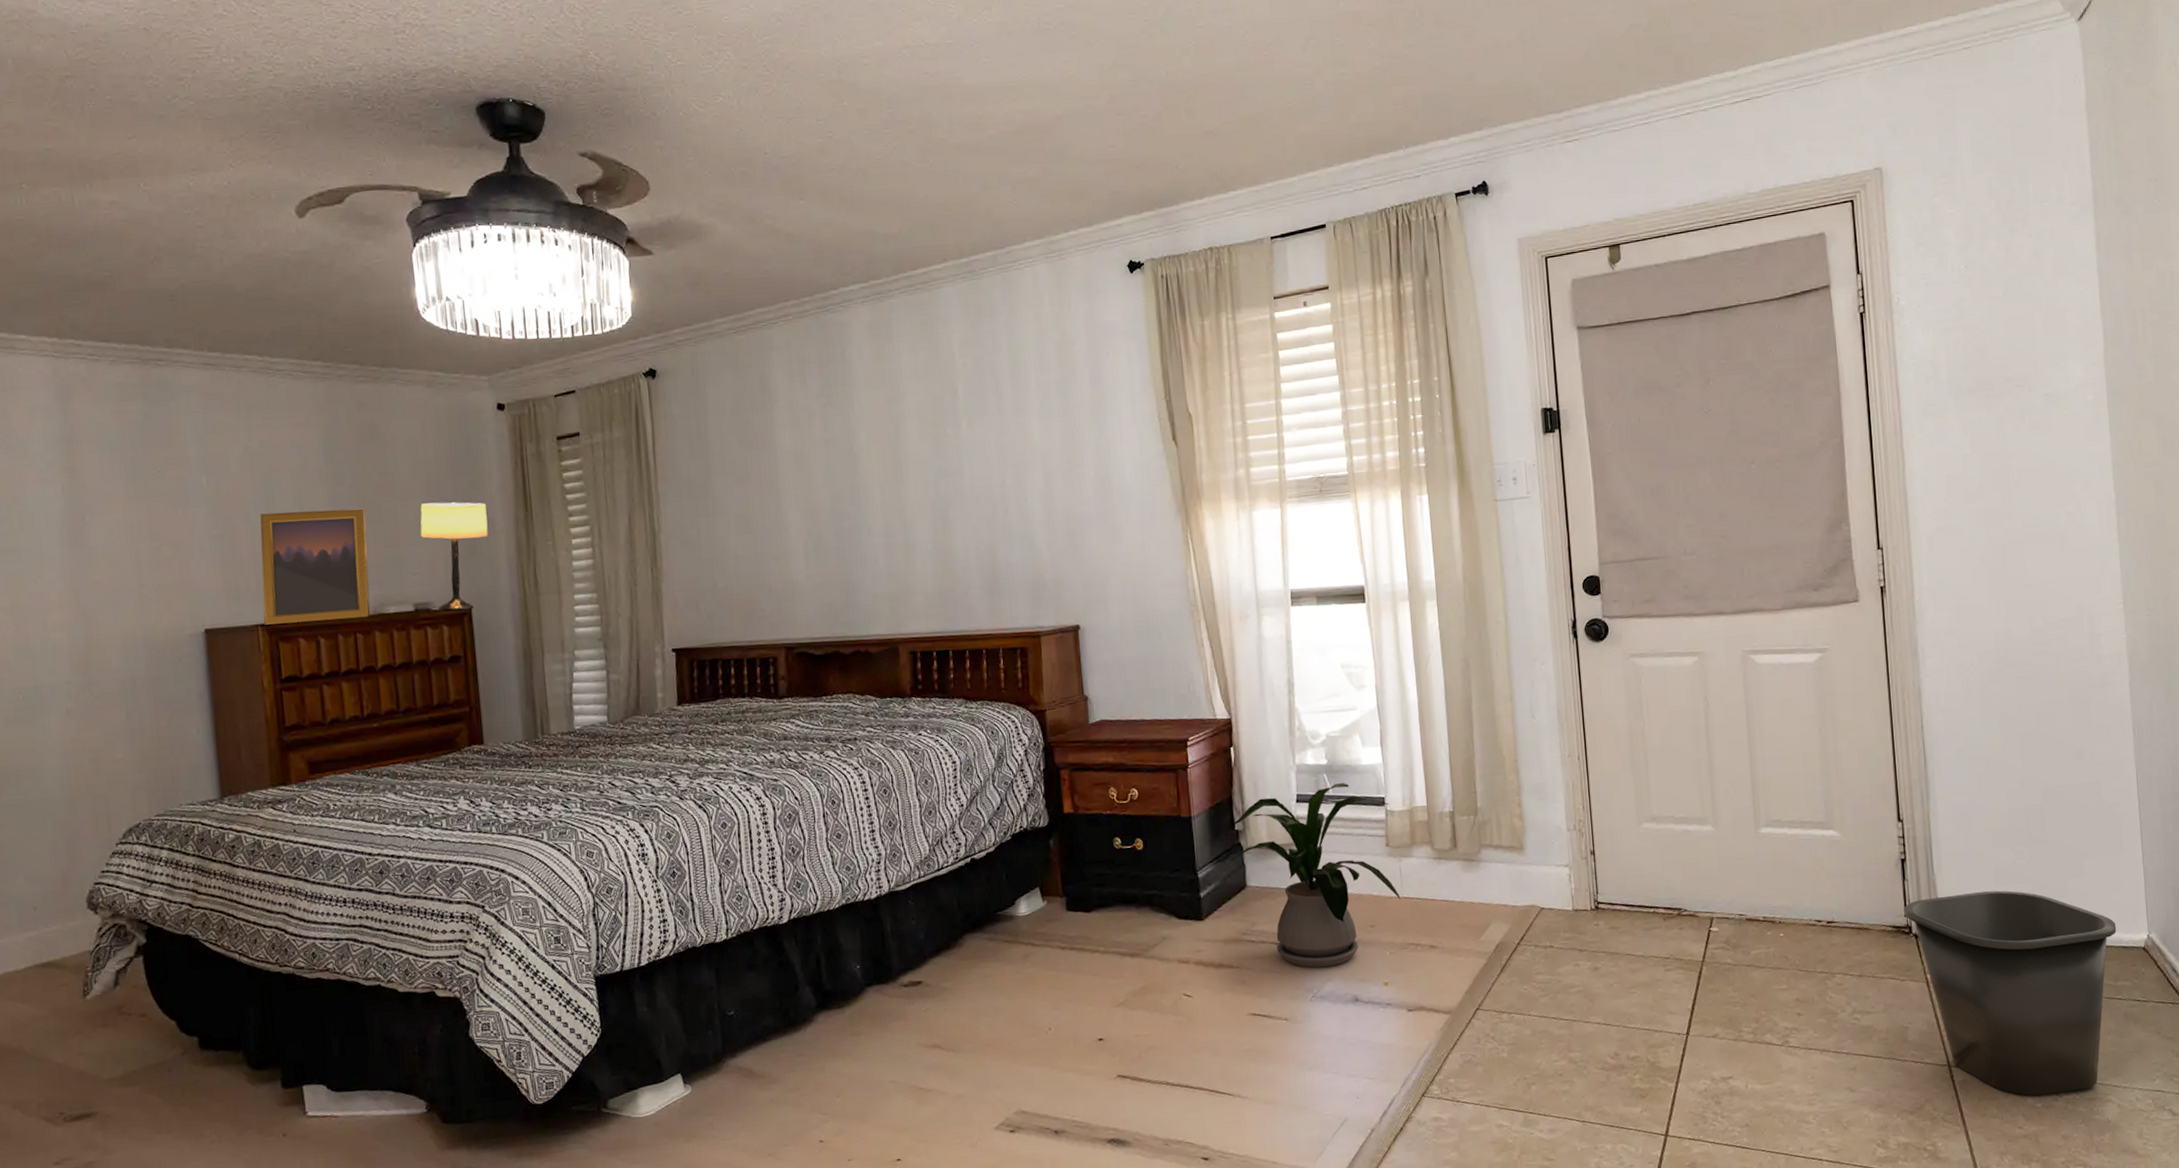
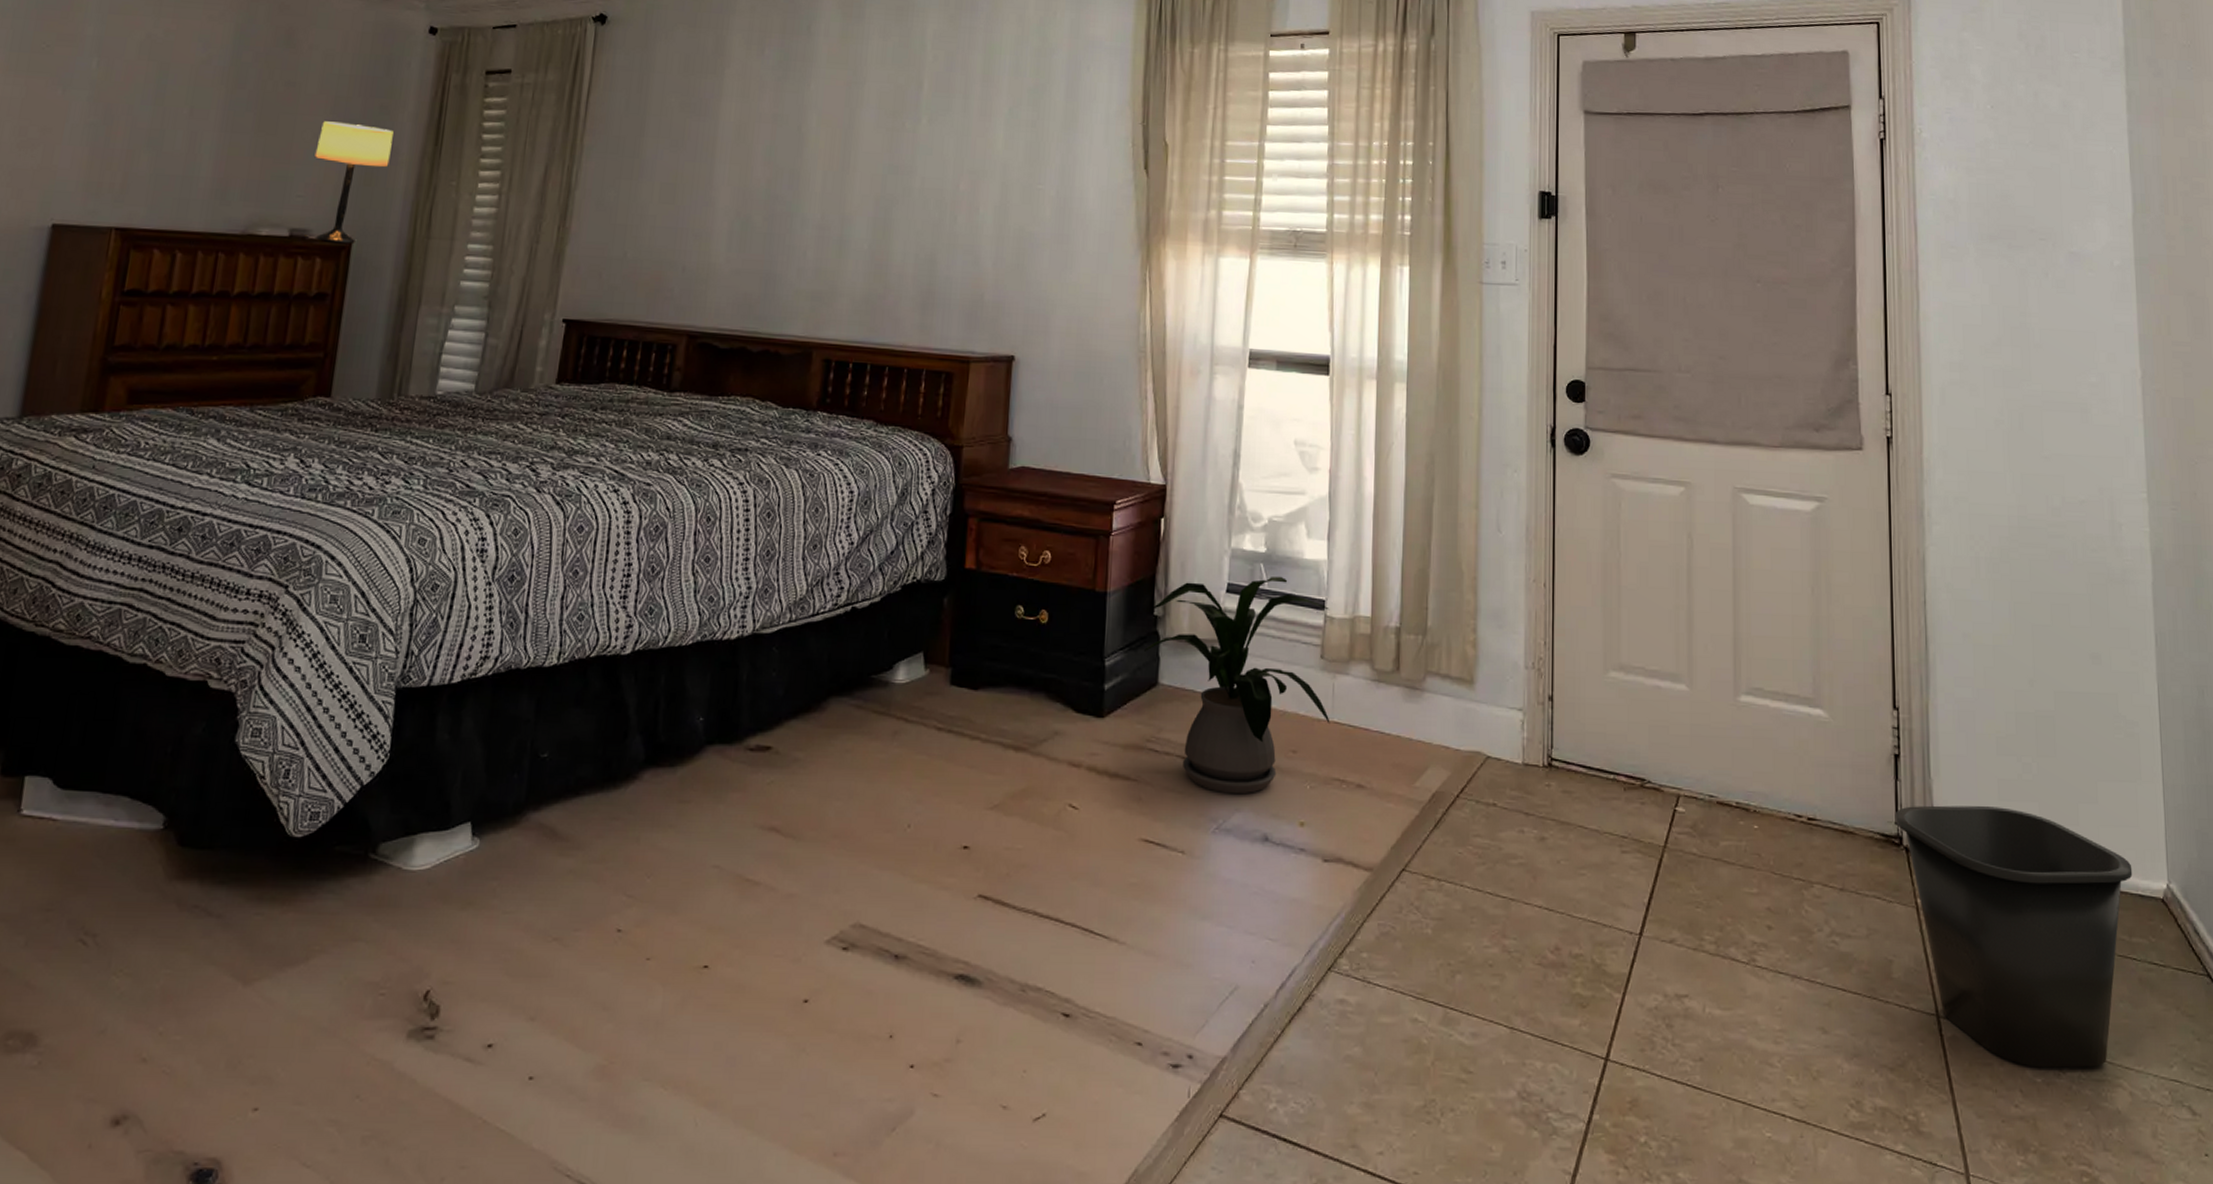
picture frame: present [260,508,371,625] -> none [120,107,262,238]

